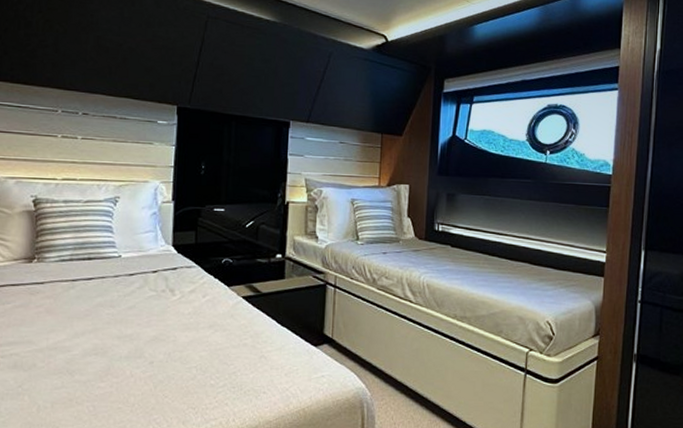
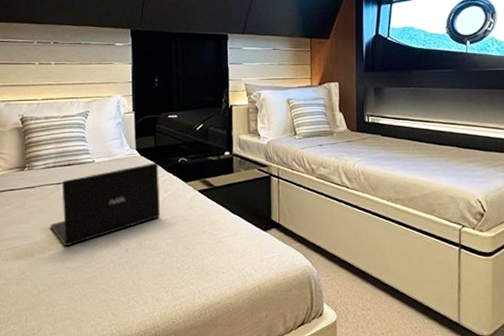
laptop: none [59,262,198,356] -> present [50,162,160,247]

